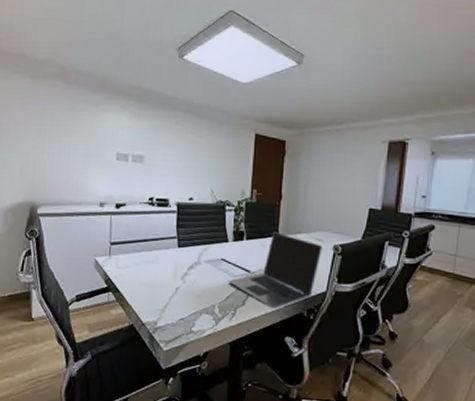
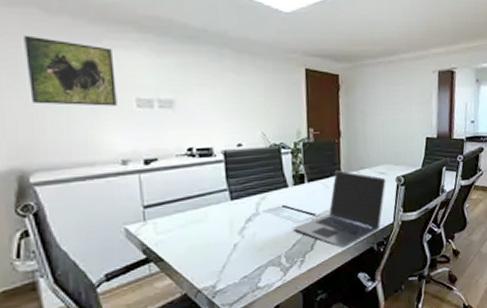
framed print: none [46,100,105,158] -> present [24,35,117,106]

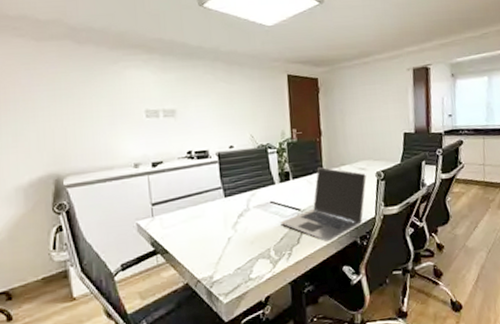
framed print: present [24,35,117,106] -> none [60,63,131,119]

